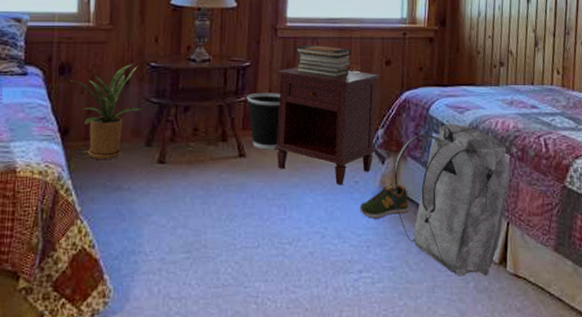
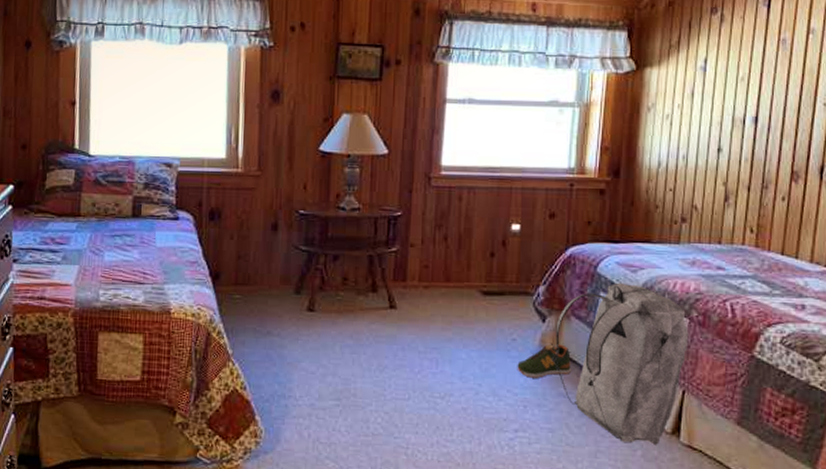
house plant: present [70,63,142,160] -> none [220,210,291,306]
wastebasket: present [247,92,280,150] -> none [398,243,433,303]
nightstand: present [274,67,380,186] -> none [427,218,543,342]
book stack: present [295,45,352,78] -> none [450,195,512,230]

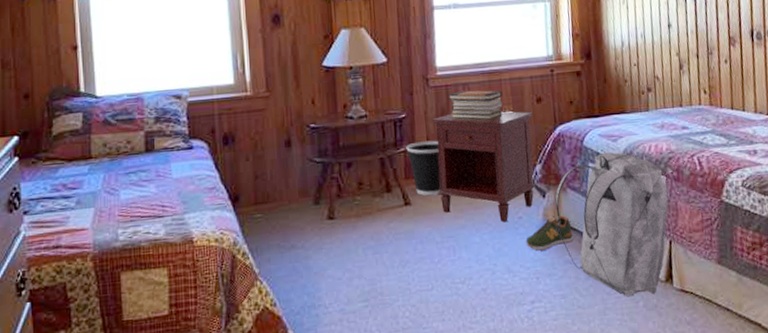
wastebasket: none [398,243,433,303] -> present [406,140,441,196]
nightstand: none [427,218,543,342] -> present [431,111,536,223]
book stack: none [450,195,512,230] -> present [447,90,503,120]

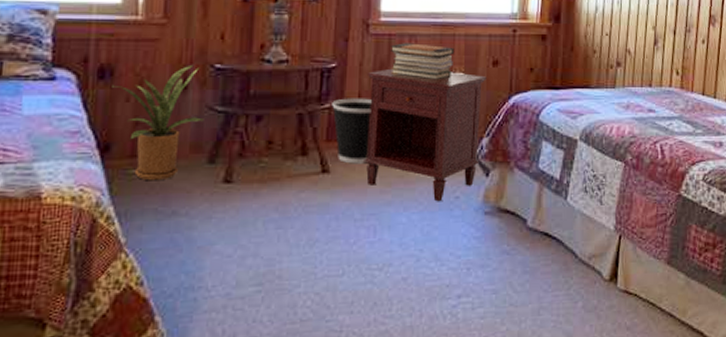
house plant: none [235,126,307,222] -> present [112,64,204,181]
shoe: present [526,215,574,251] -> none [460,198,516,238]
backpack: present [555,152,668,296] -> none [495,130,624,295]

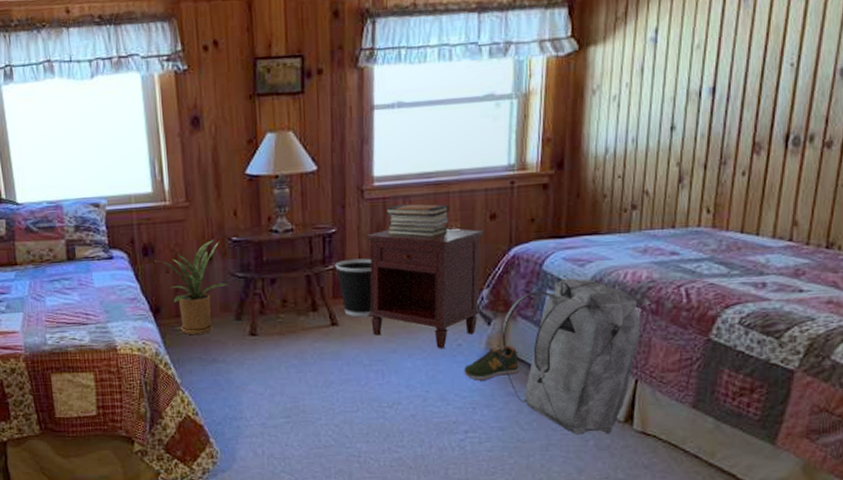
shoe: none [460,198,516,238] -> present [464,345,520,381]
backpack: none [495,130,624,295] -> present [498,278,641,434]

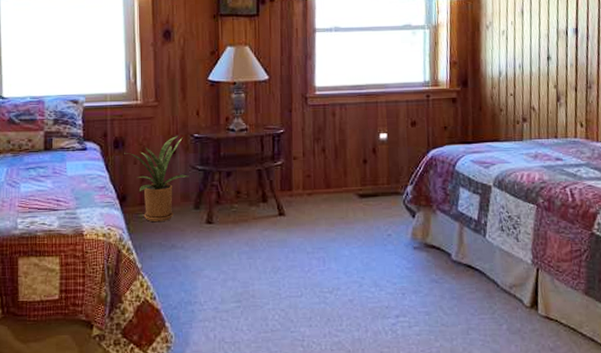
wastebasket: present [335,258,373,317] -> none [283,156,315,209]
nightstand: present [365,228,484,349] -> none [308,131,407,239]
book stack: present [385,204,450,238] -> none [325,111,378,140]
shoe: present [464,345,520,381] -> none [393,236,441,268]
backpack: present [498,278,641,434] -> none [422,178,538,319]

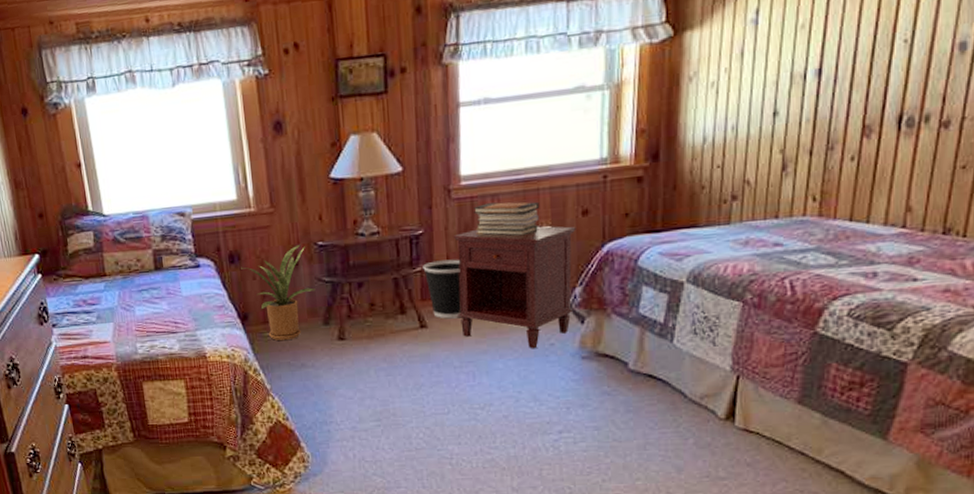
wastebasket: none [283,156,315,209] -> present [423,259,462,319]
nightstand: none [308,131,407,239] -> present [452,225,576,349]
book stack: none [325,111,378,140] -> present [472,202,540,236]

